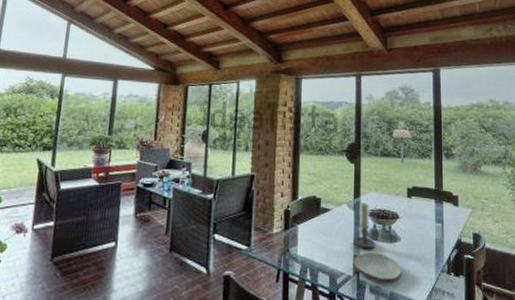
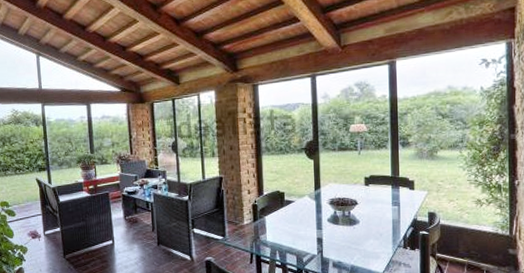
candle holder: present [352,203,376,249] -> none [315,193,337,232]
plate: present [353,253,402,282] -> none [317,235,361,258]

